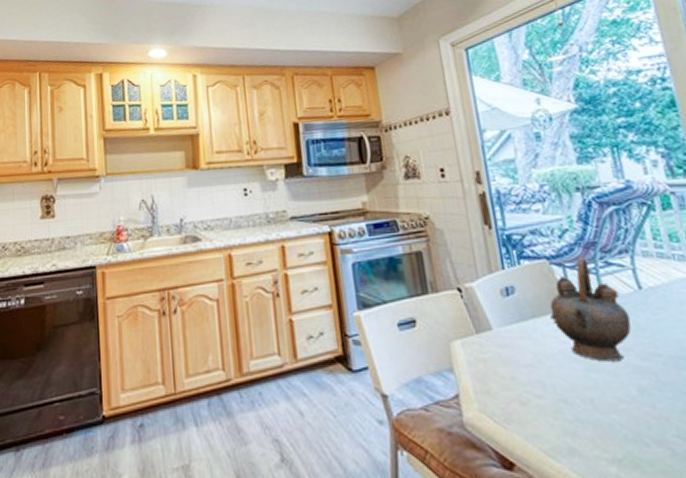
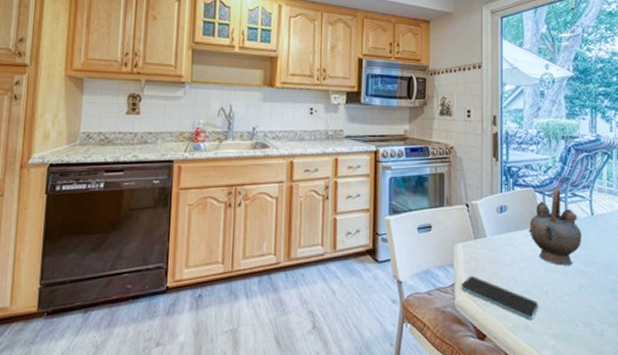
smartphone: none [468,382,584,439] -> present [461,275,539,319]

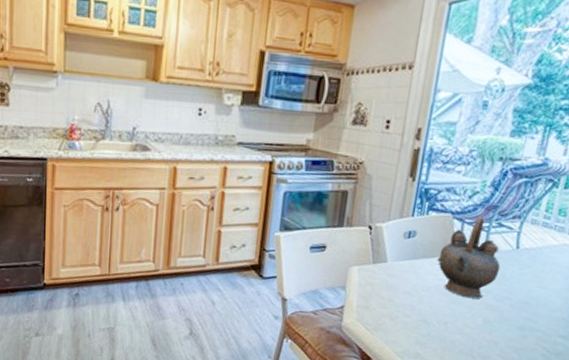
smartphone: present [461,275,539,319] -> none [350,299,435,347]

